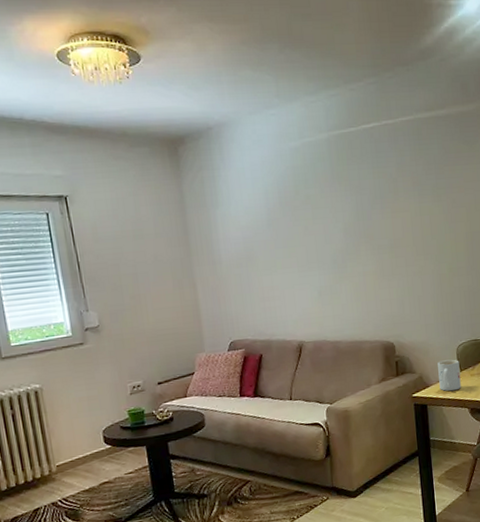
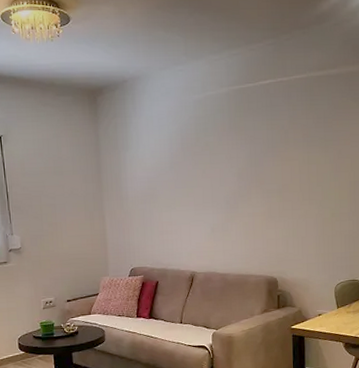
mug: present [437,359,461,392] -> none [316,296,337,326]

